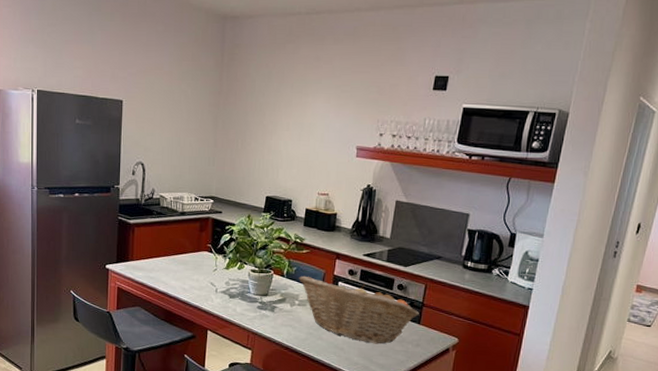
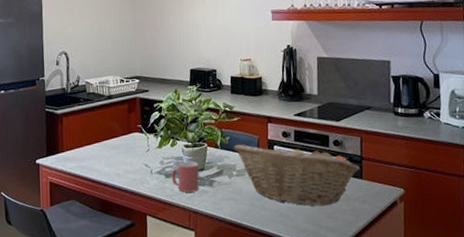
mug: none [235,285,263,315] -> present [171,161,199,193]

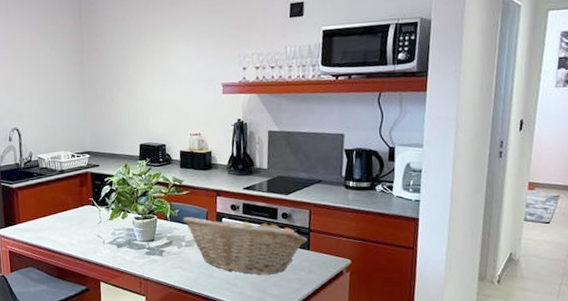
mug: present [171,161,199,193] -> none [123,232,150,261]

